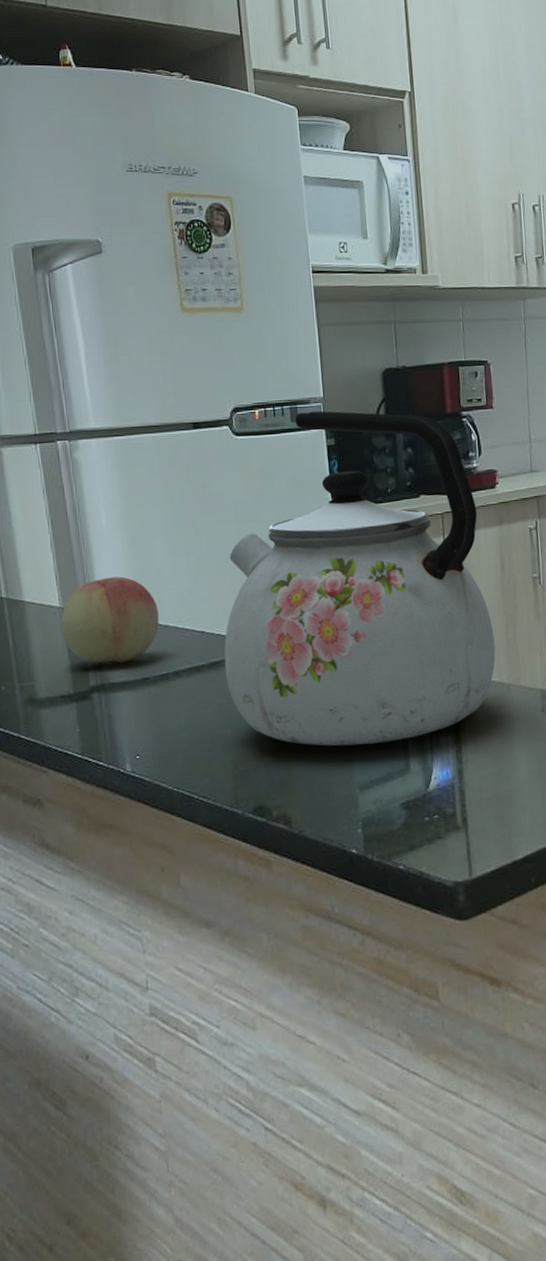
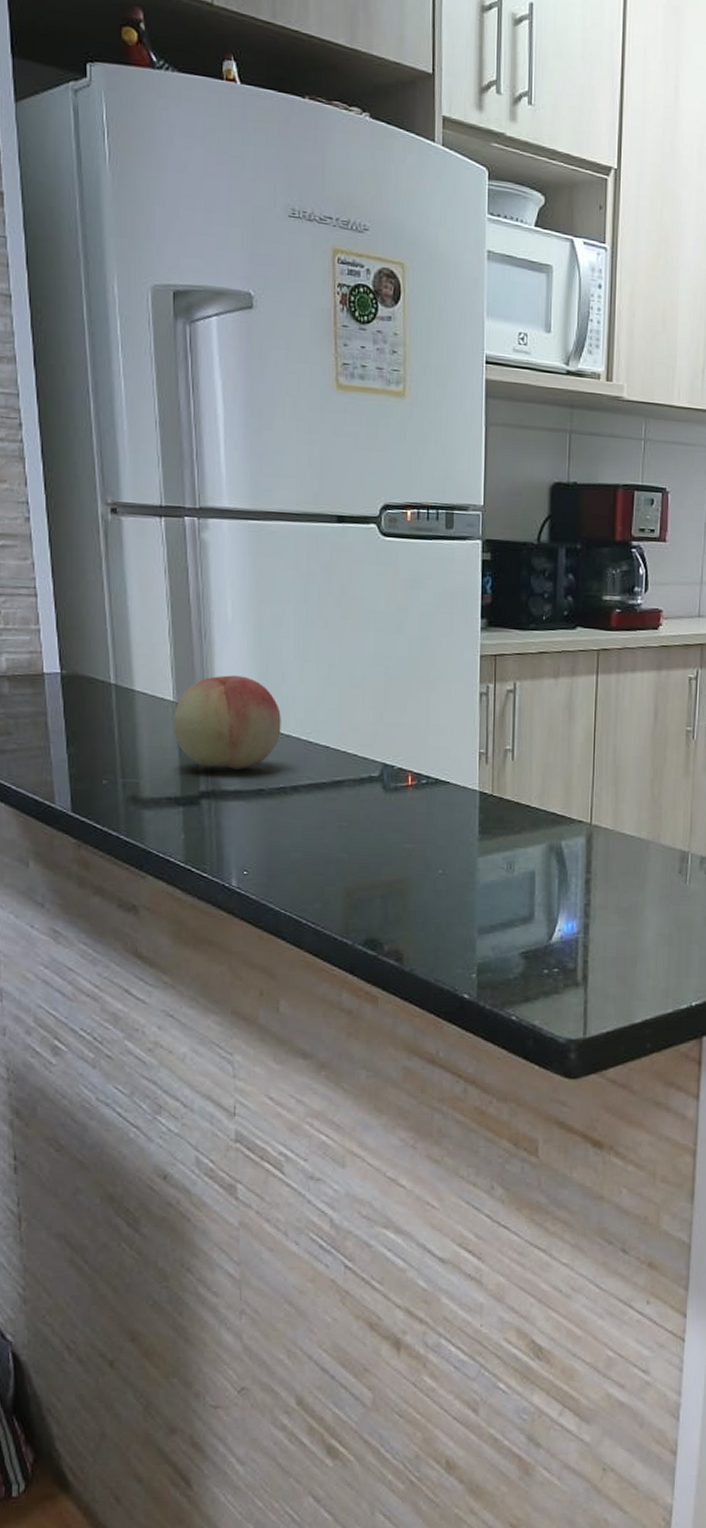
kettle: present [224,410,496,747] -> none [347,519,639,887]

